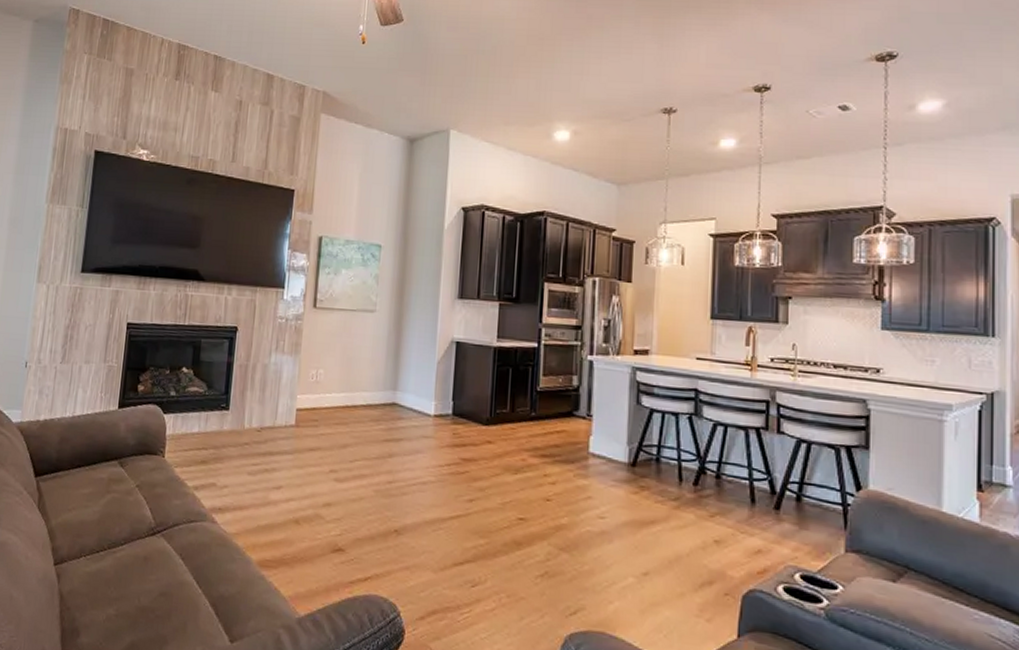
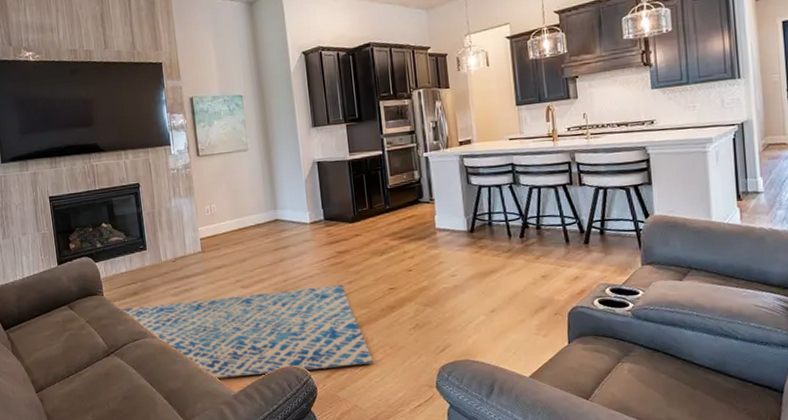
rug: none [182,477,483,613] -> present [121,285,373,379]

